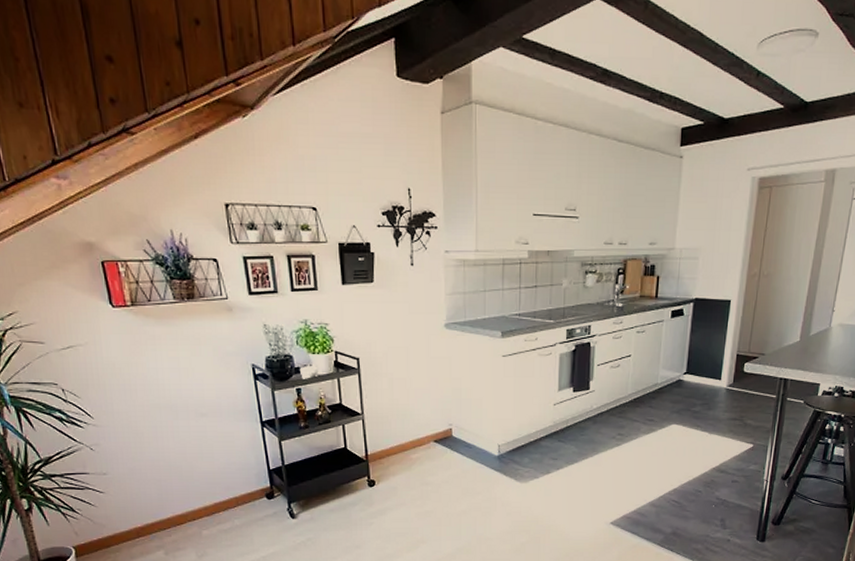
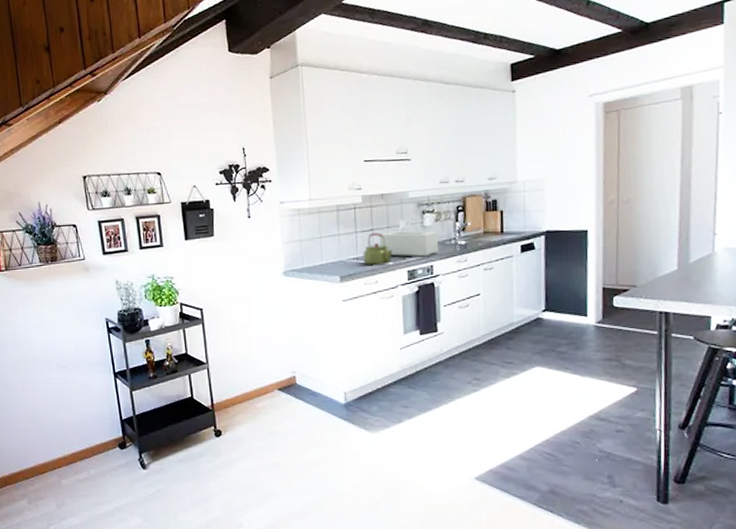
kettle: none [525,290,554,323] -> present [363,232,393,266]
toaster: none [543,290,599,318] -> present [380,231,440,258]

